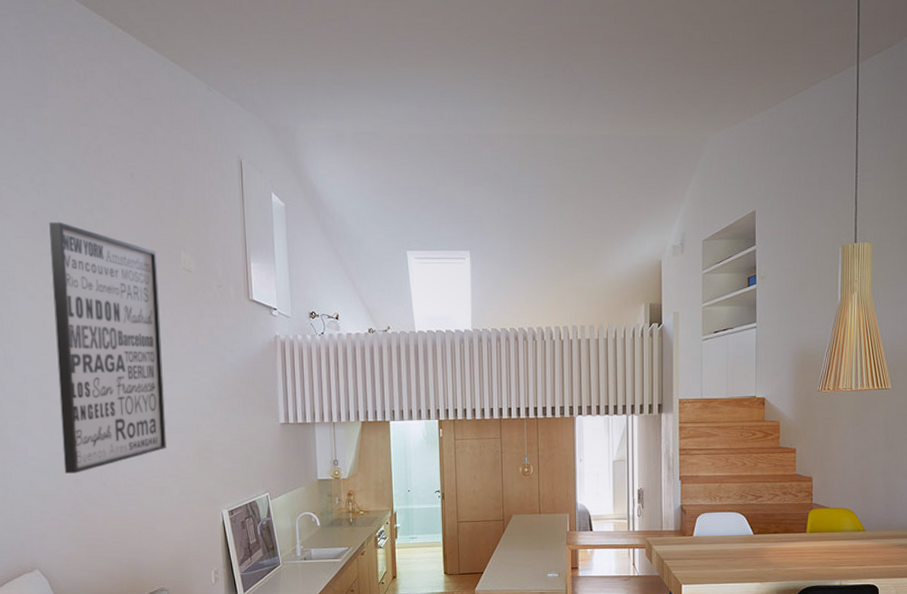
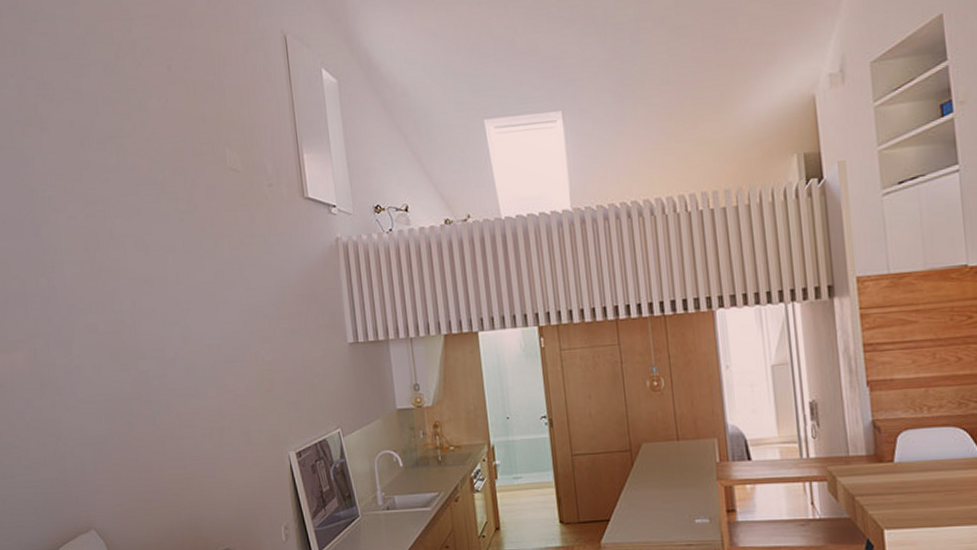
wall art: present [49,222,166,474] -> none [86,130,223,417]

